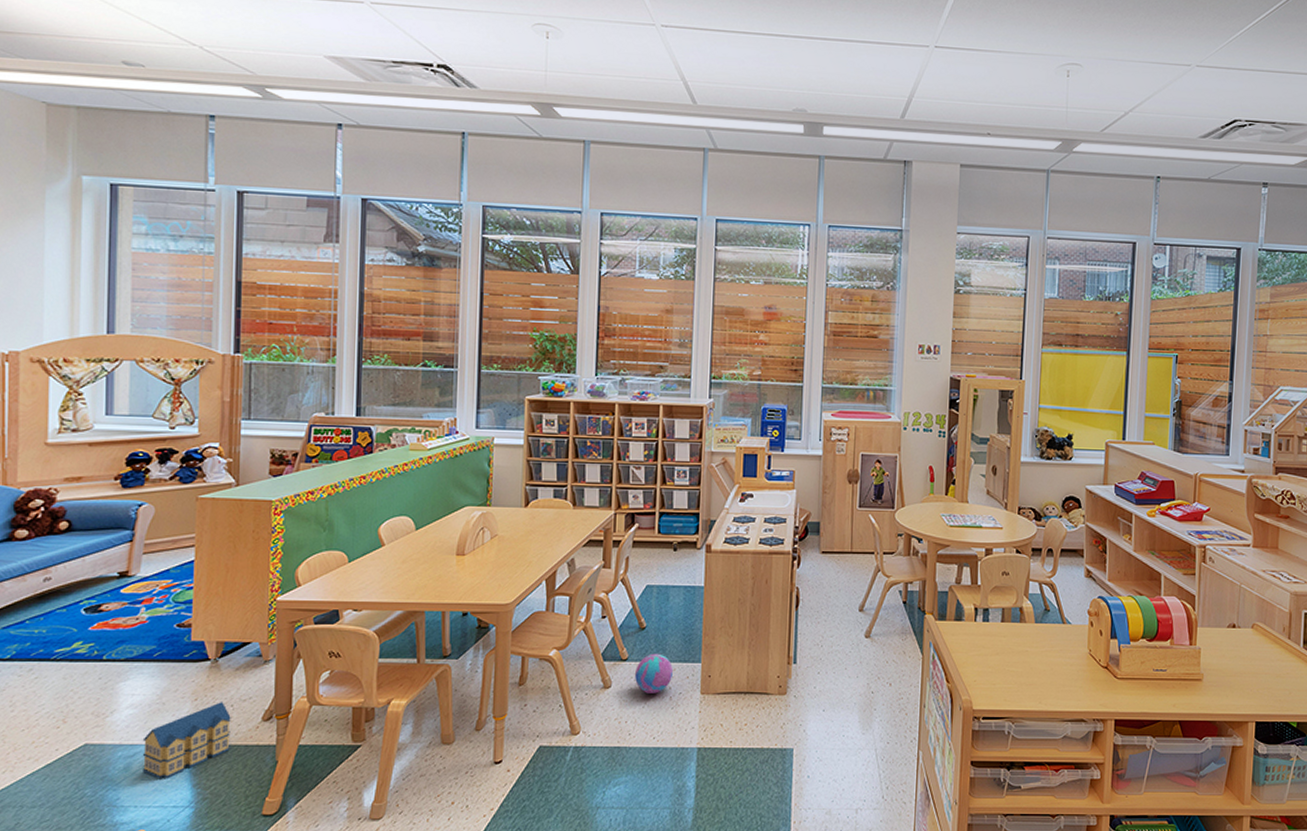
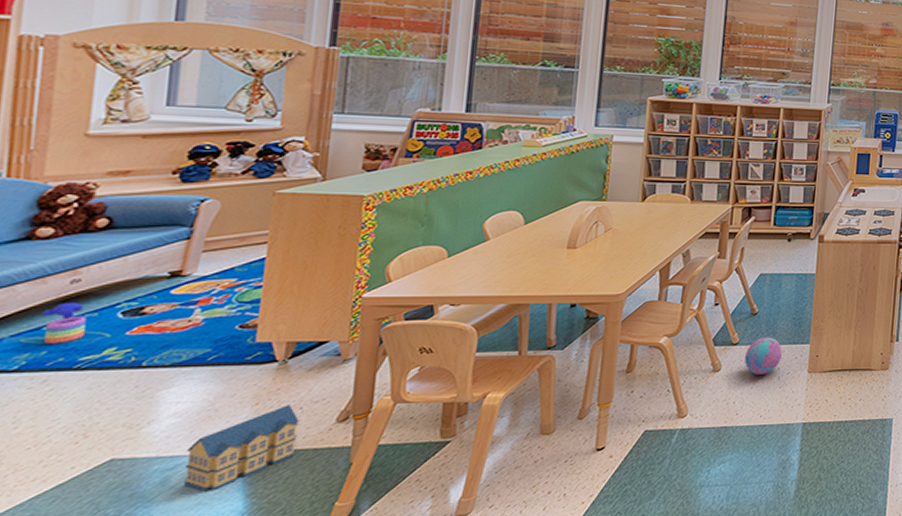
stacking toy: none [24,599,57,636] -> present [41,303,86,344]

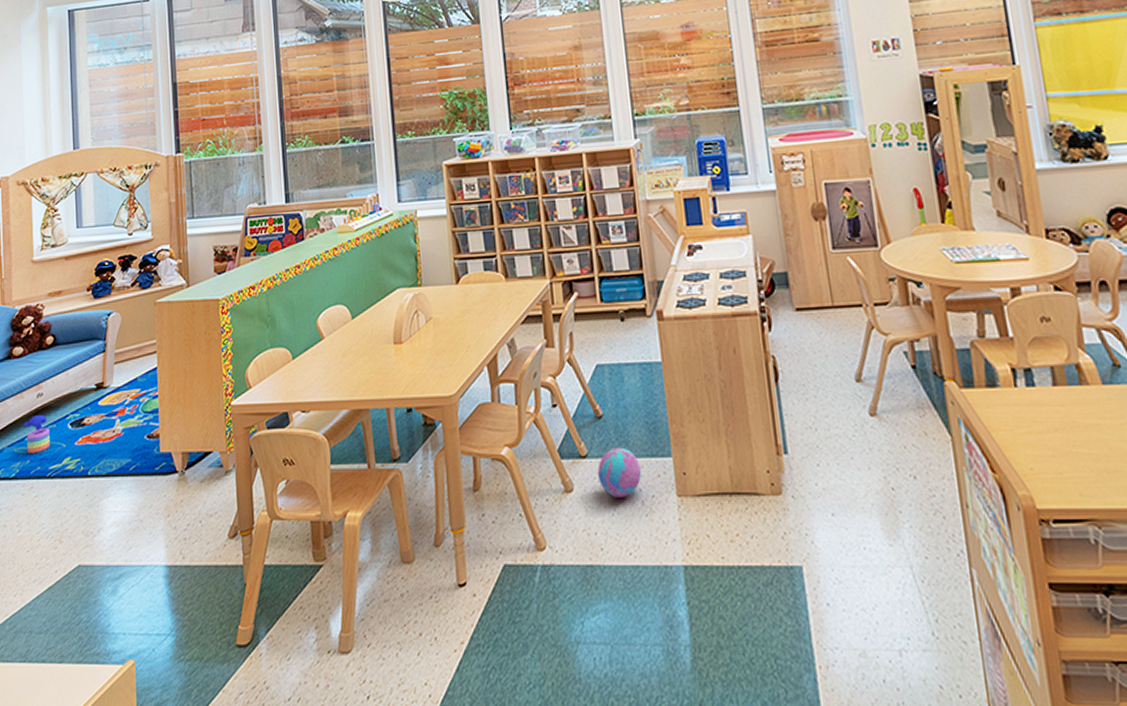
toy house: present [183,405,299,492] -> none [126,518,202,604]

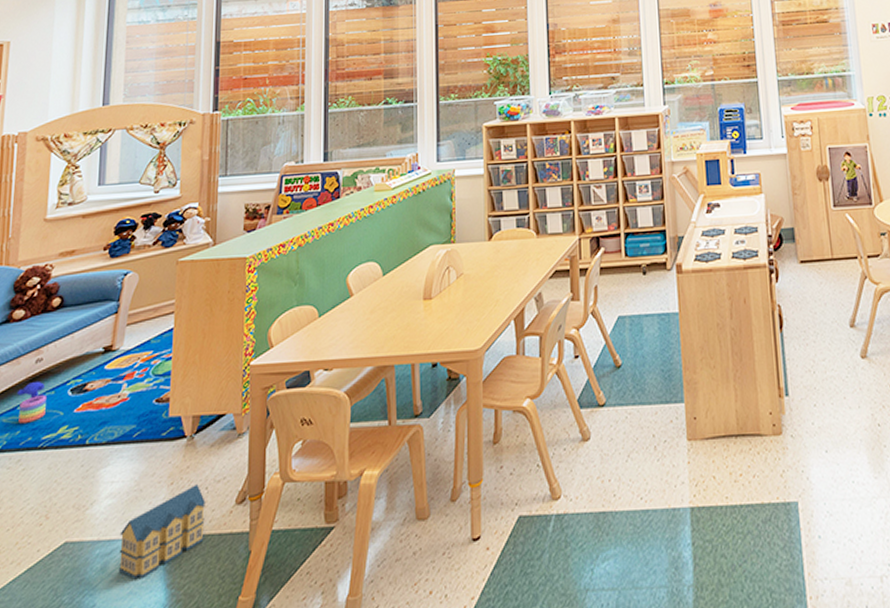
toy house: none [126,518,202,604] -> present [118,484,205,580]
decorative ball: present [598,447,641,497] -> none [614,395,655,444]

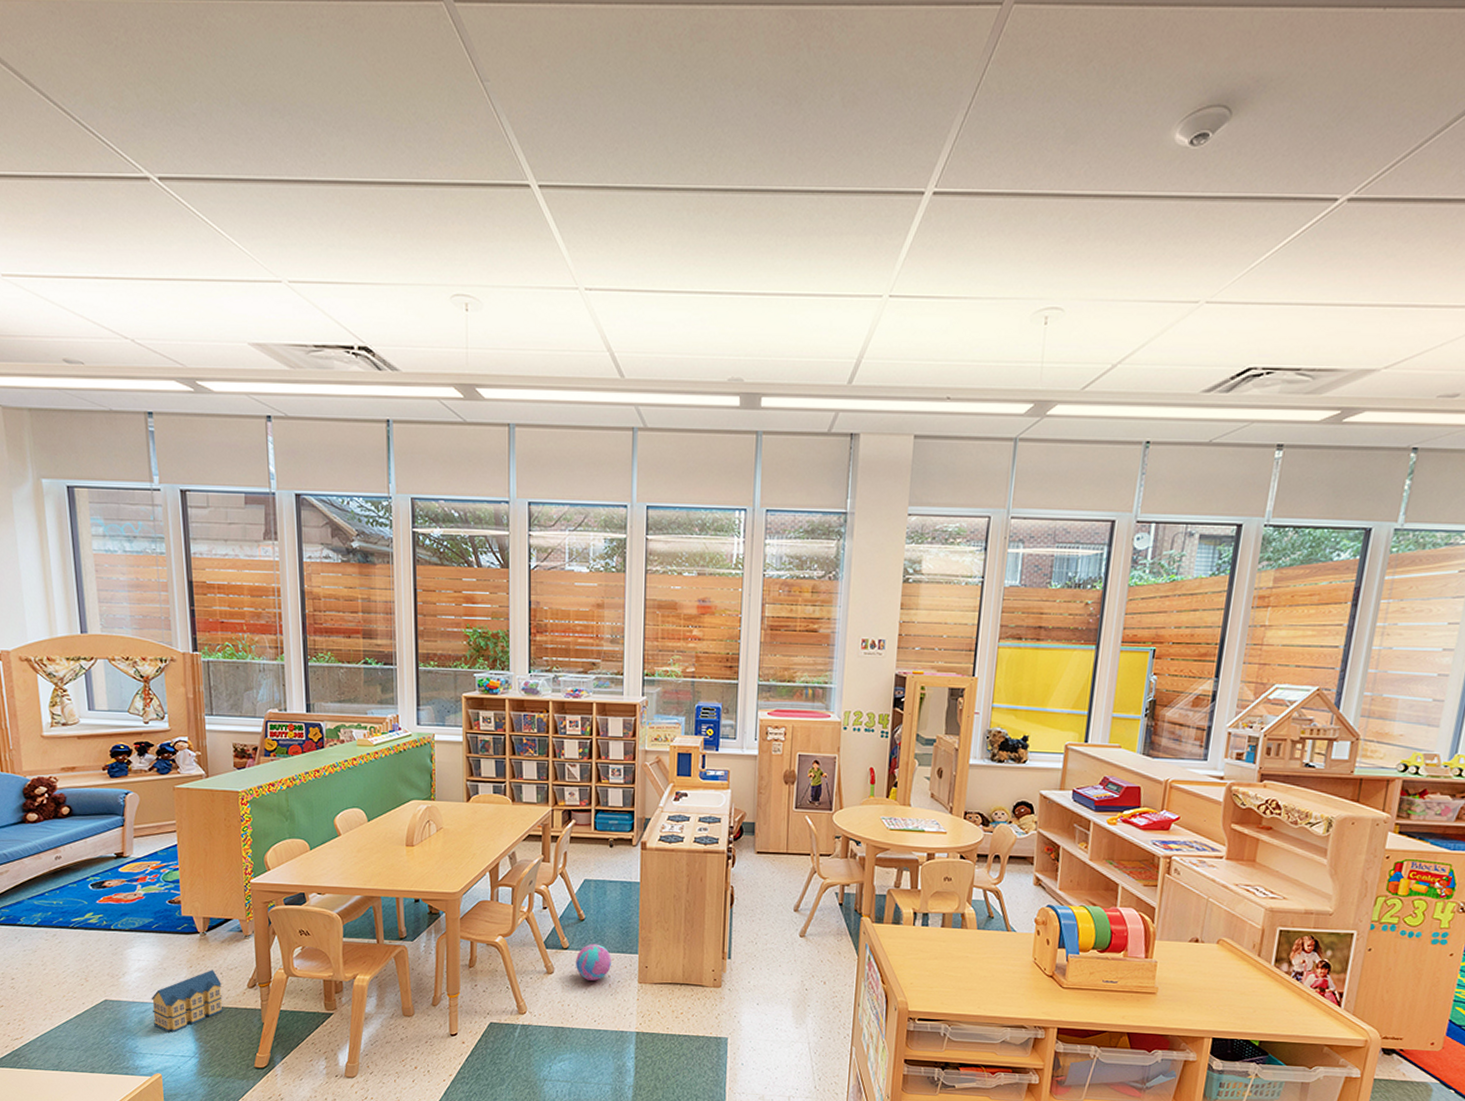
stacking toy: present [16,382,46,423] -> none [42,875,71,907]
decorative ball: none [614,395,655,444] -> present [576,943,611,981]

